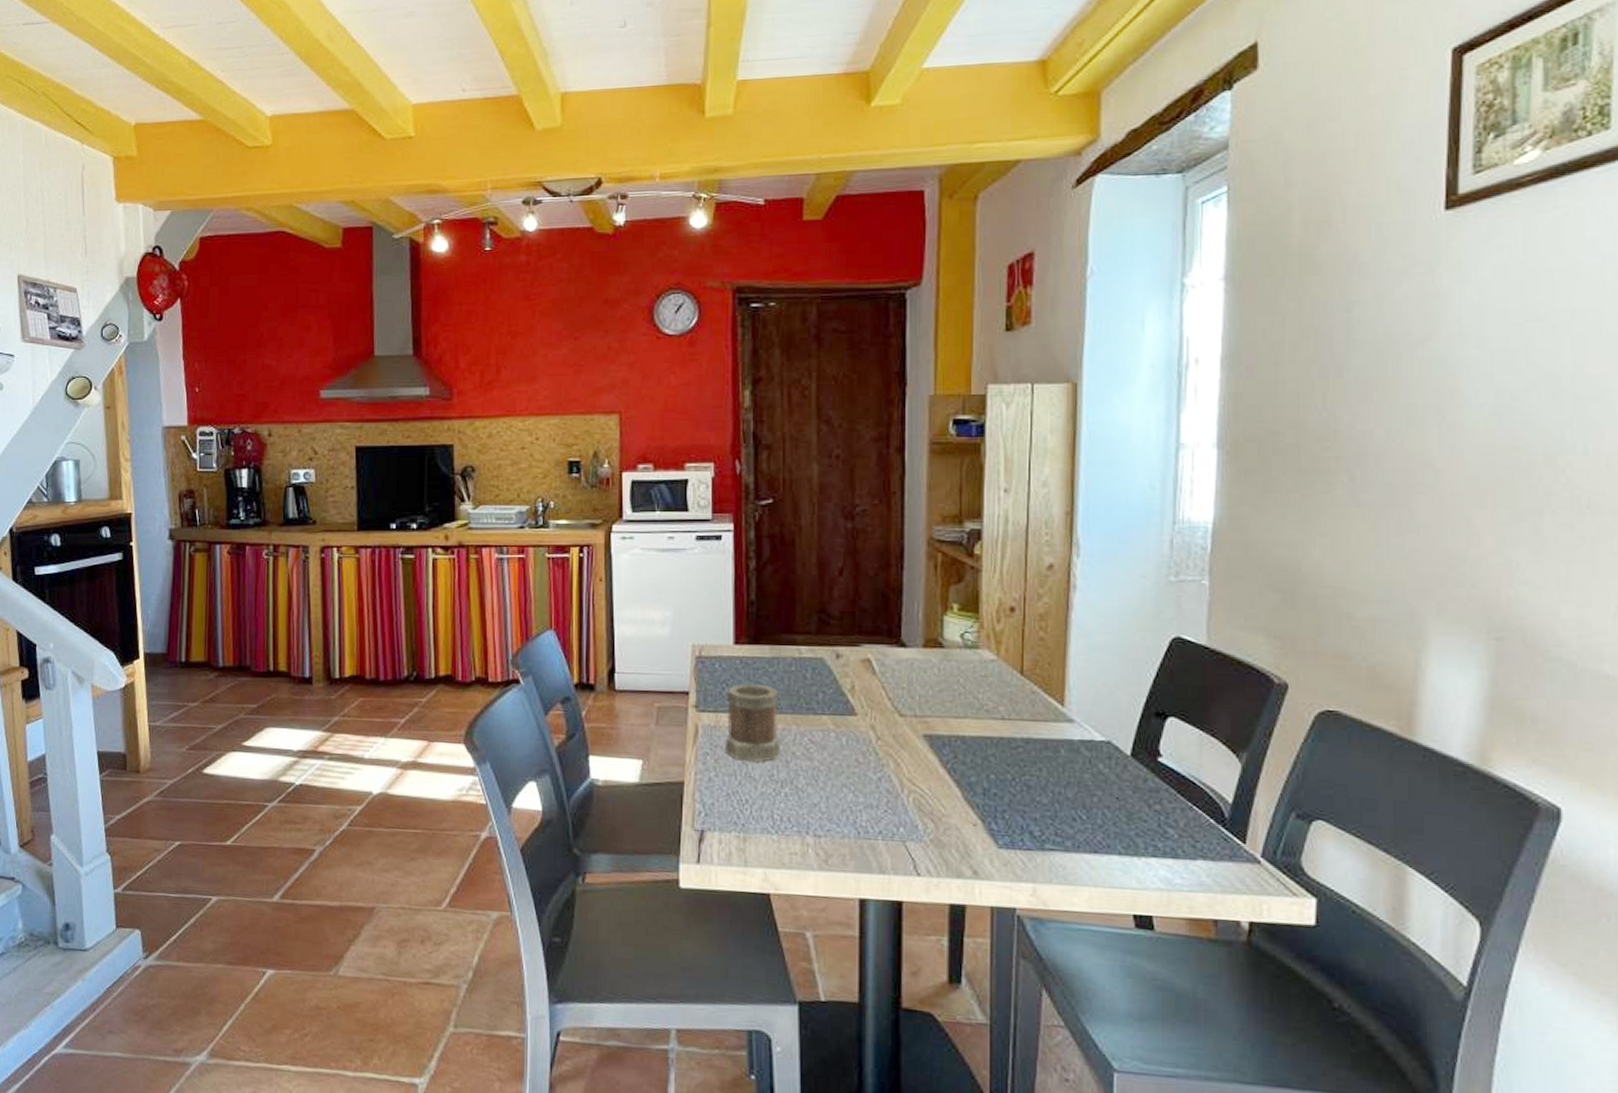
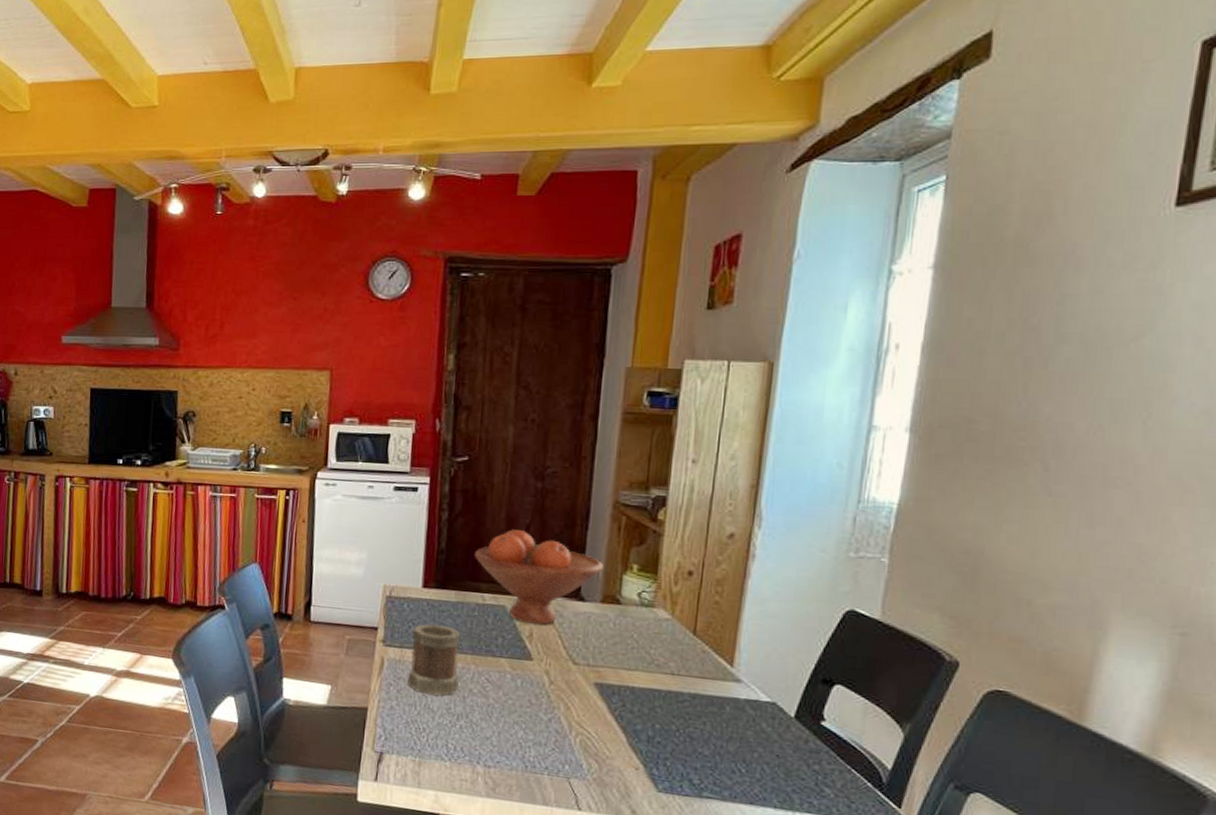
fruit bowl: none [786,575,922,676] -> present [474,529,603,625]

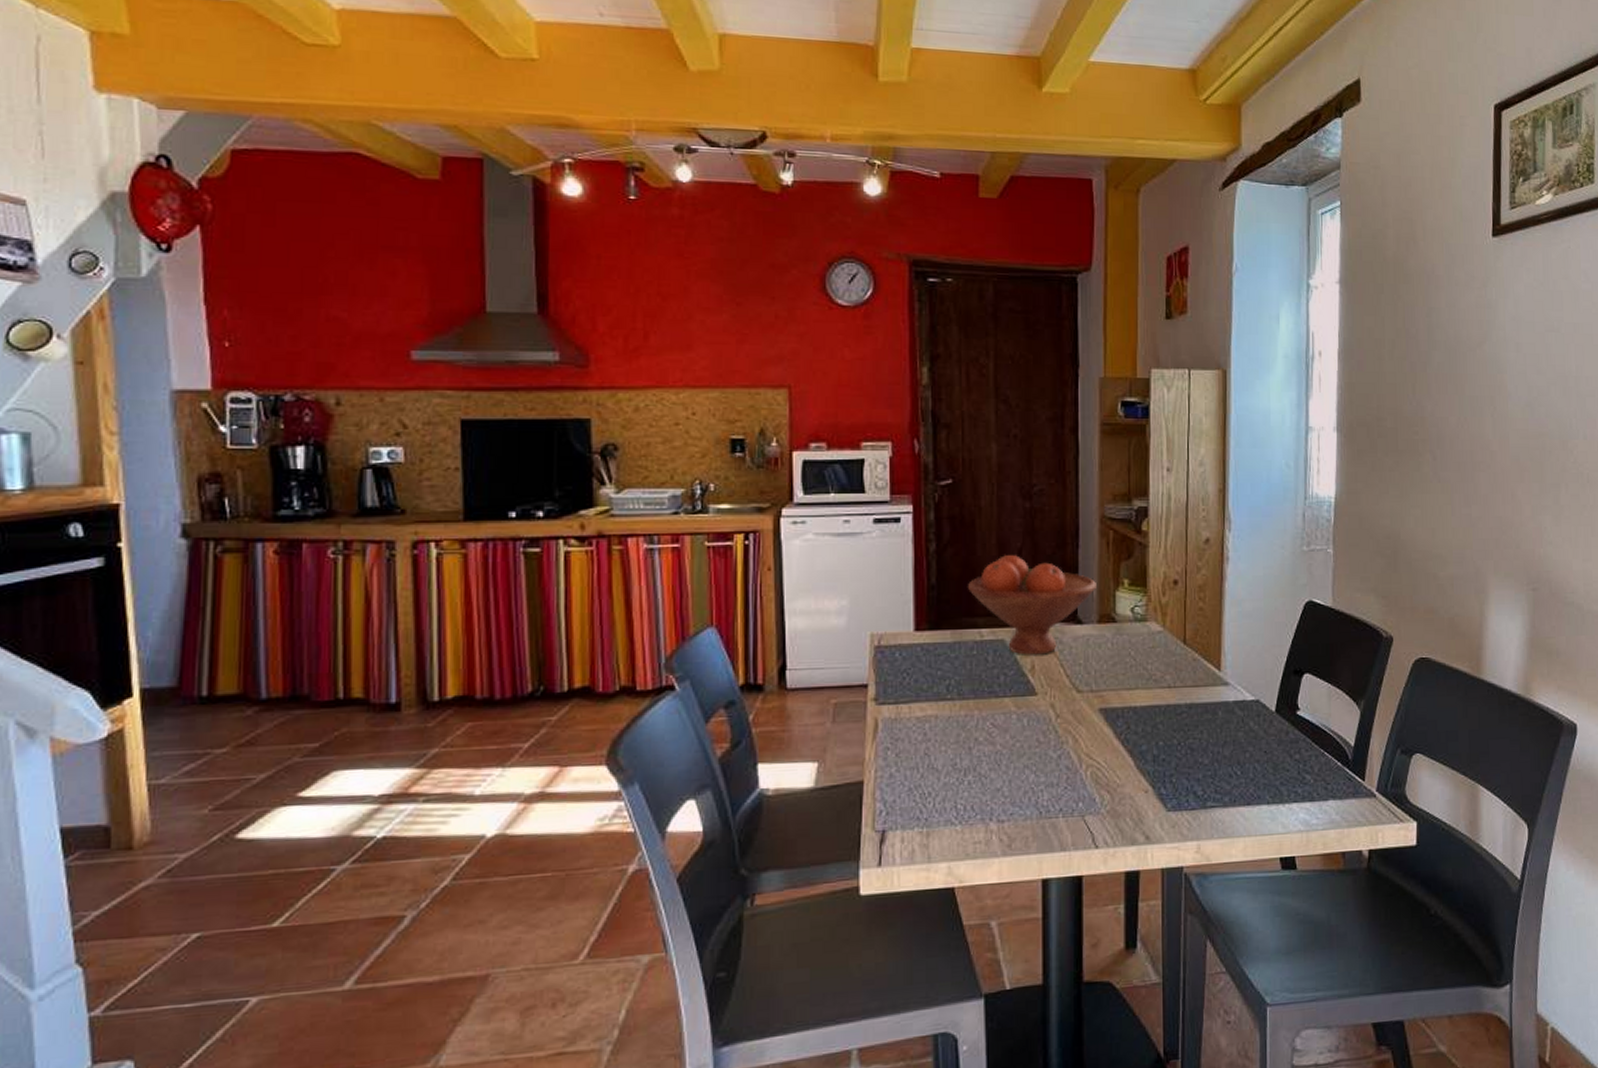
mug: present [407,624,461,696] -> none [907,670,964,752]

